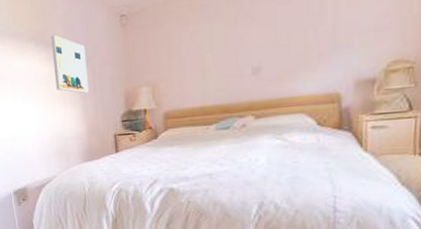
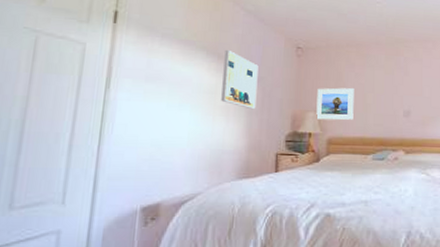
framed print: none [148,51,191,94] -> present [316,88,354,121]

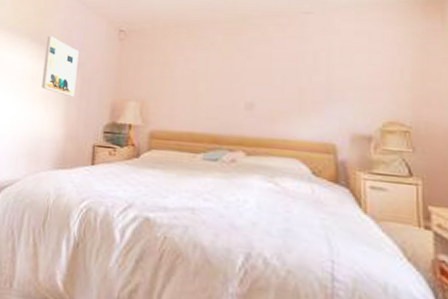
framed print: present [316,88,354,121] -> none [138,74,183,112]

